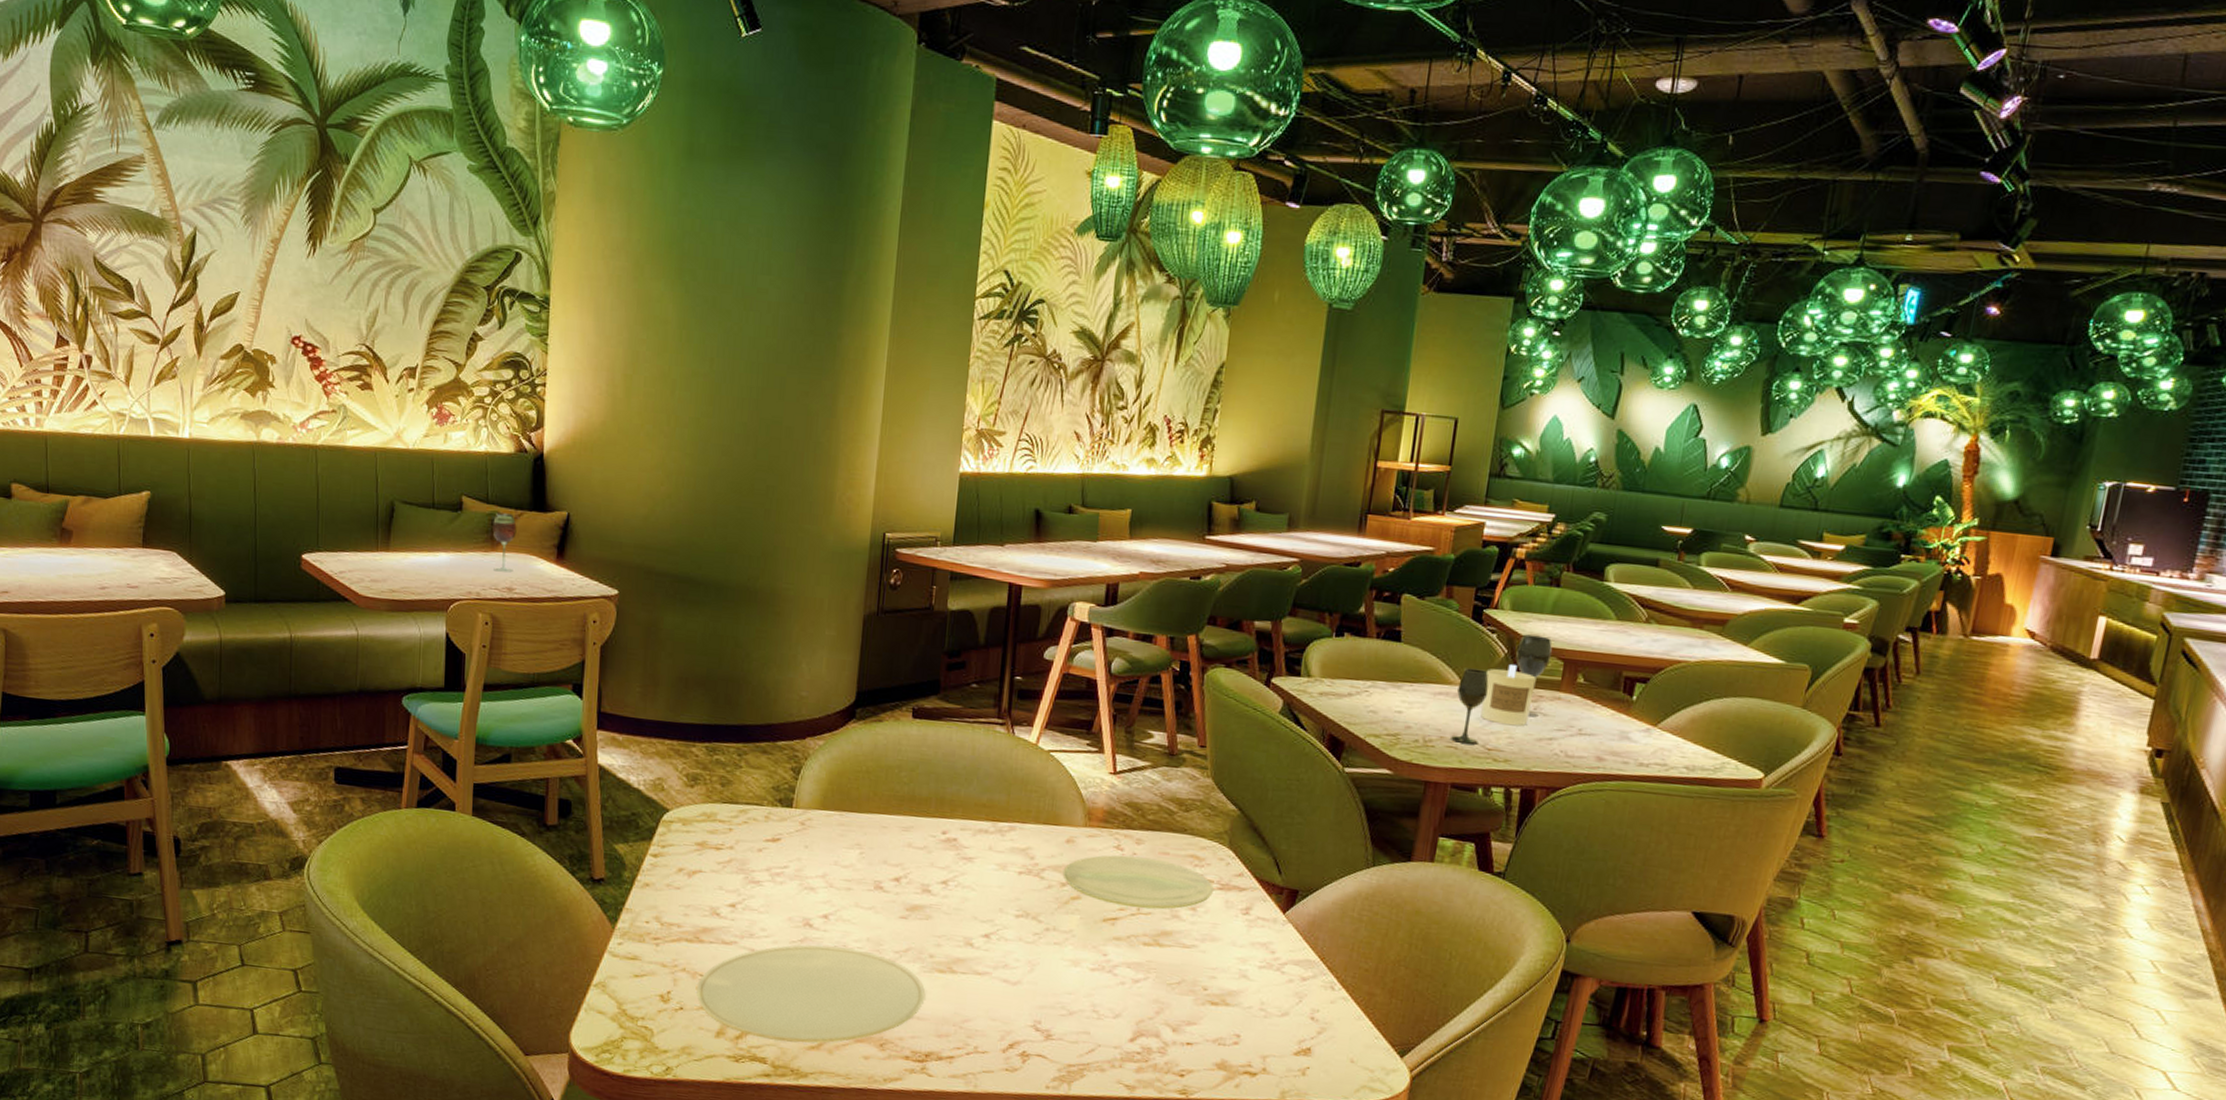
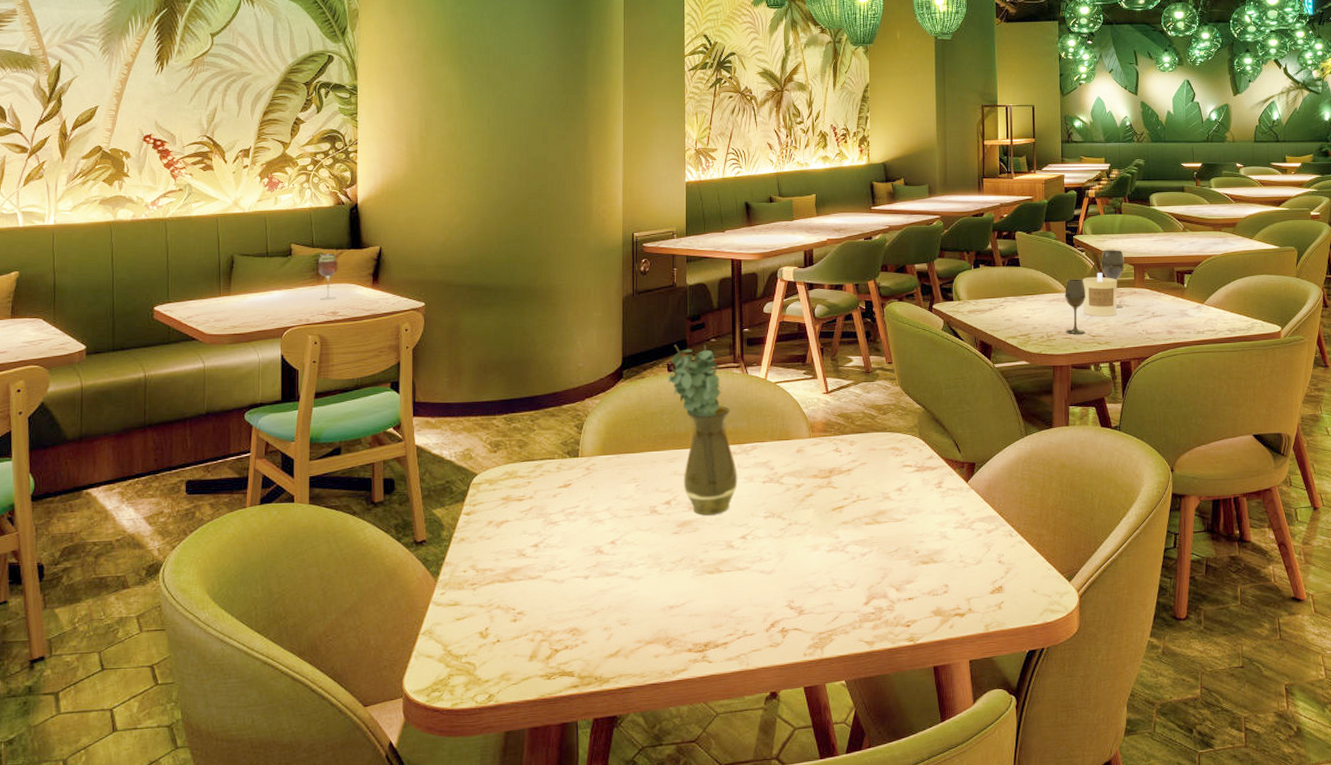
plate: present [695,945,926,1043] -> none [509,565,700,655]
vase: none [911,684,988,903] -> present [667,344,738,515]
plate: present [1062,855,1214,910] -> none [797,455,912,496]

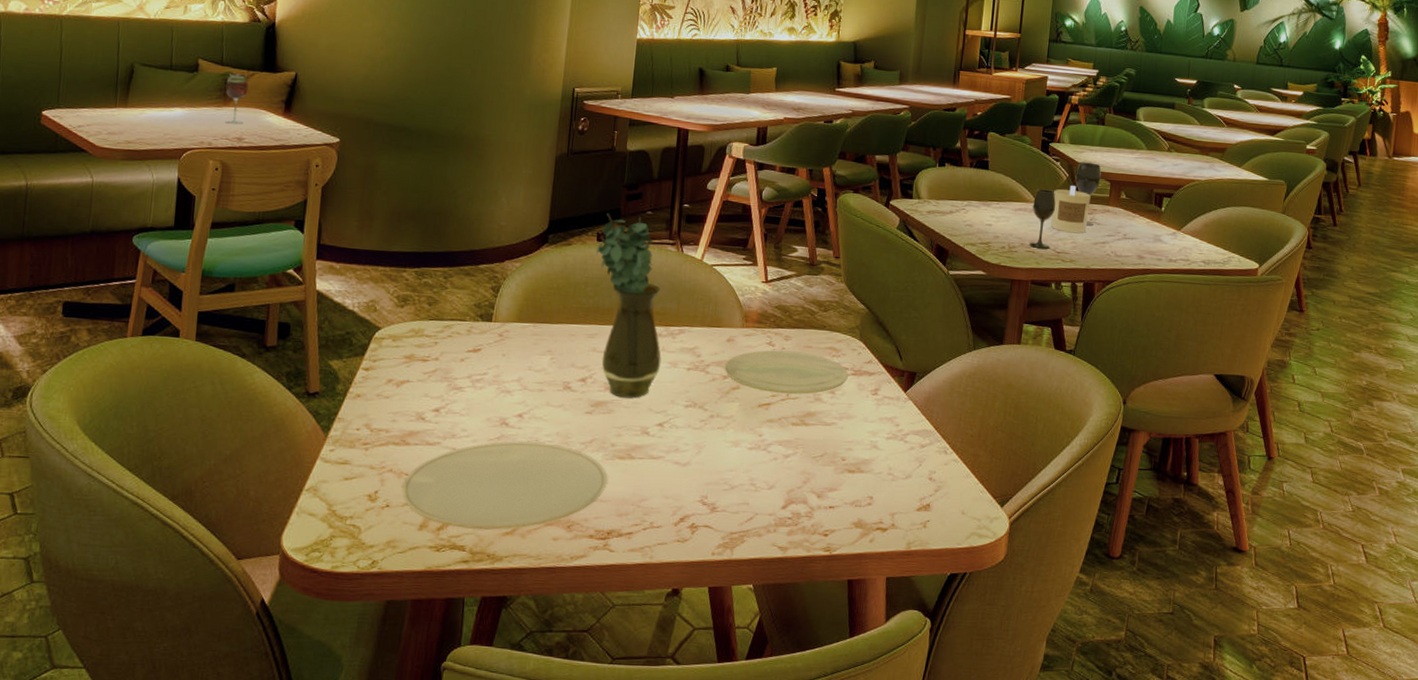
plate: none [509,565,700,655] -> present [401,441,608,530]
plate: none [797,455,912,496] -> present [724,350,848,395]

